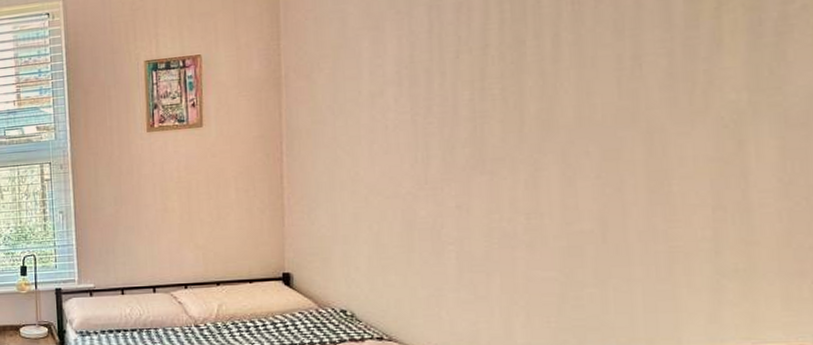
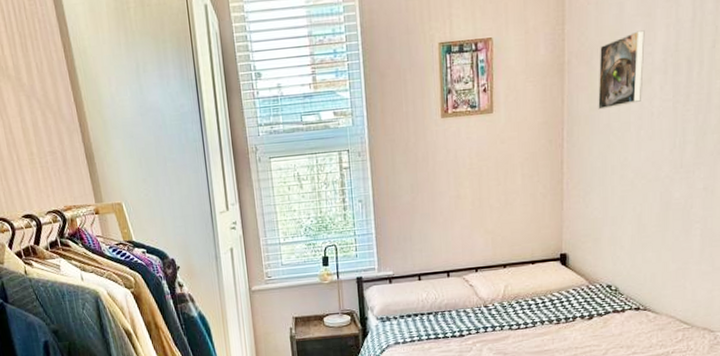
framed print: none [320,43,374,123] -> present [598,30,645,110]

